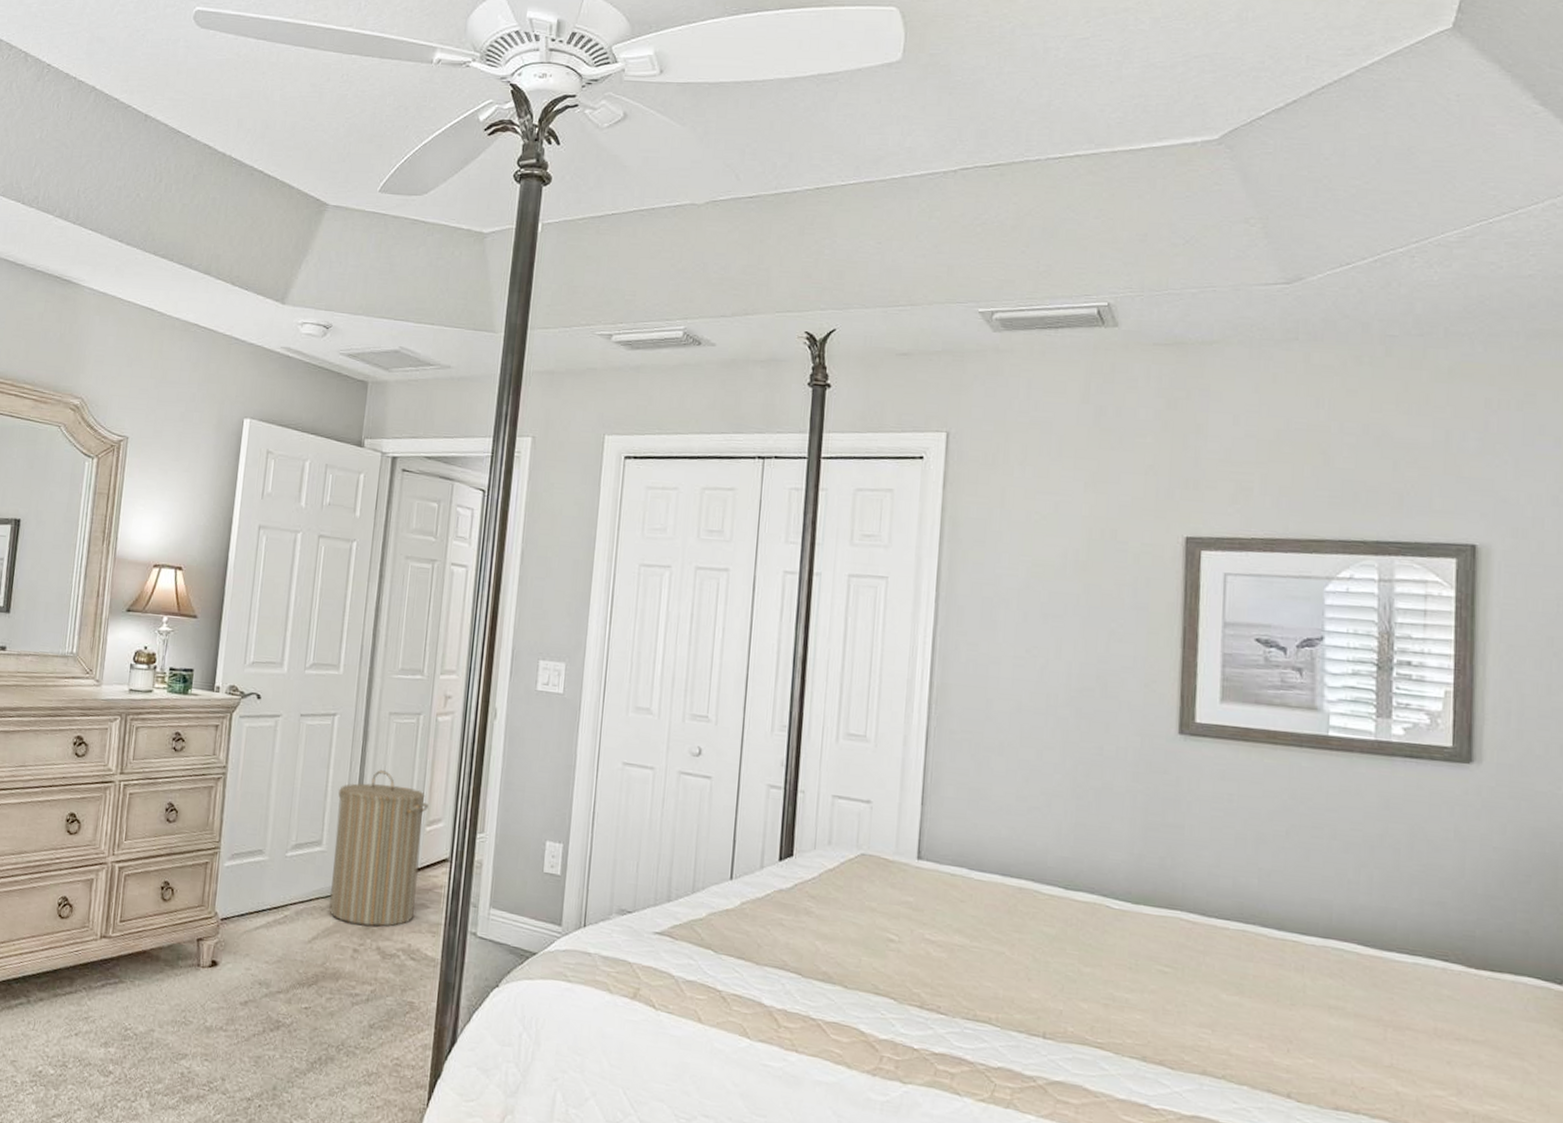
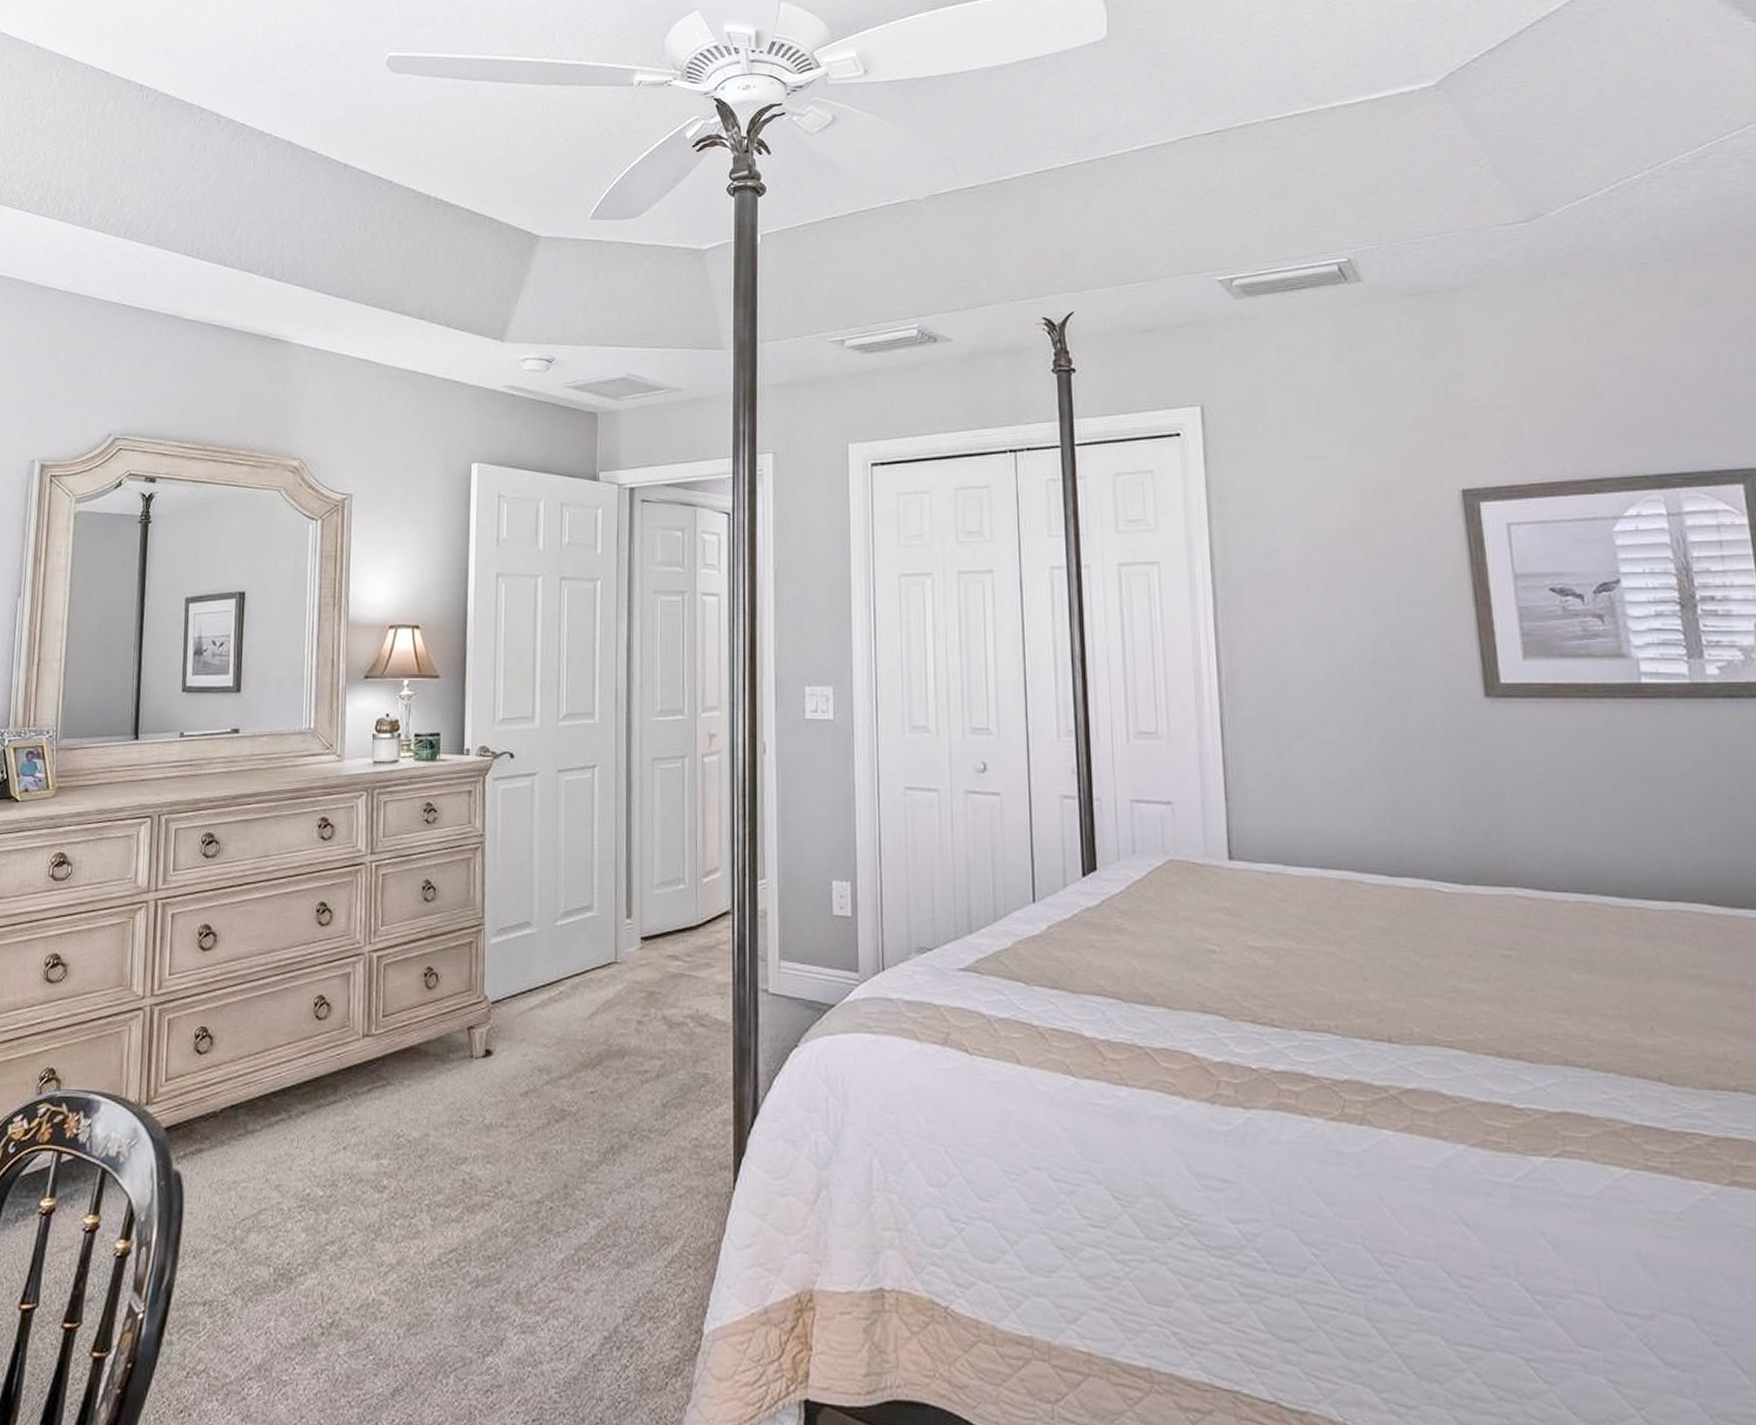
laundry hamper: present [329,770,428,927] -> none [606,821,703,995]

